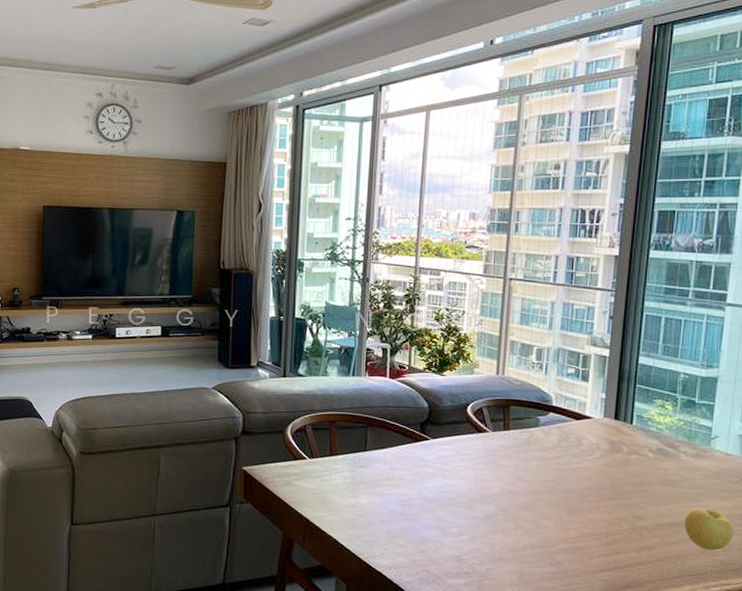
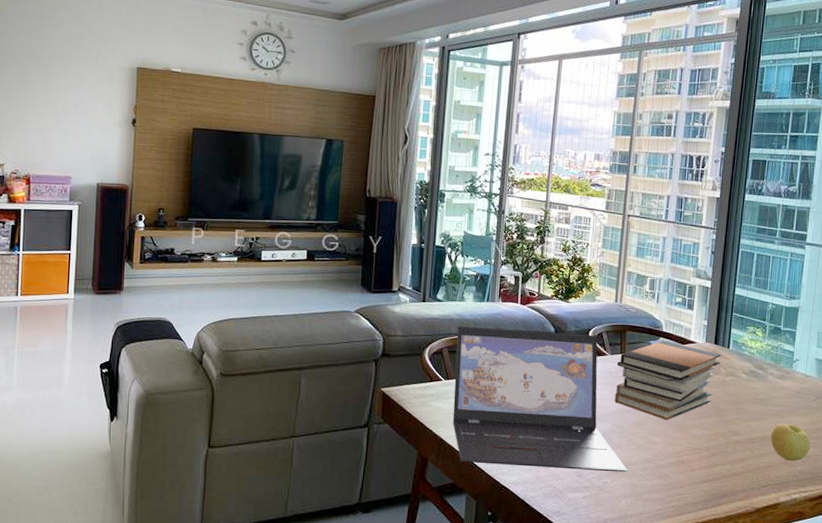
laptop: none [319,402,515,559] -> present [452,326,628,473]
book stack: none [498,415,622,503] -> present [615,340,721,420]

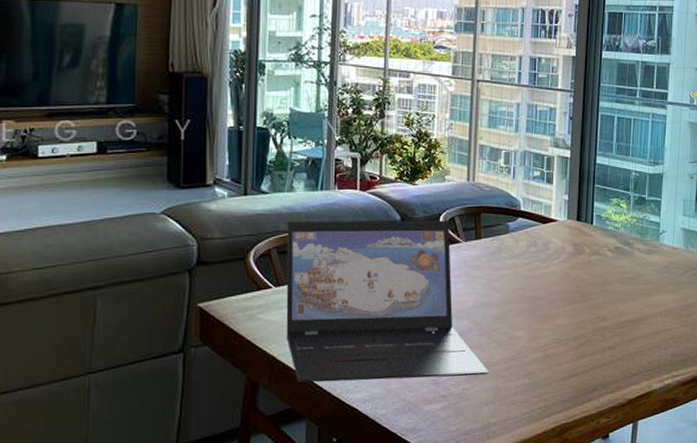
book stack: present [615,340,721,420] -> none [471,221,584,311]
apple: present [770,424,811,462] -> none [639,303,682,344]

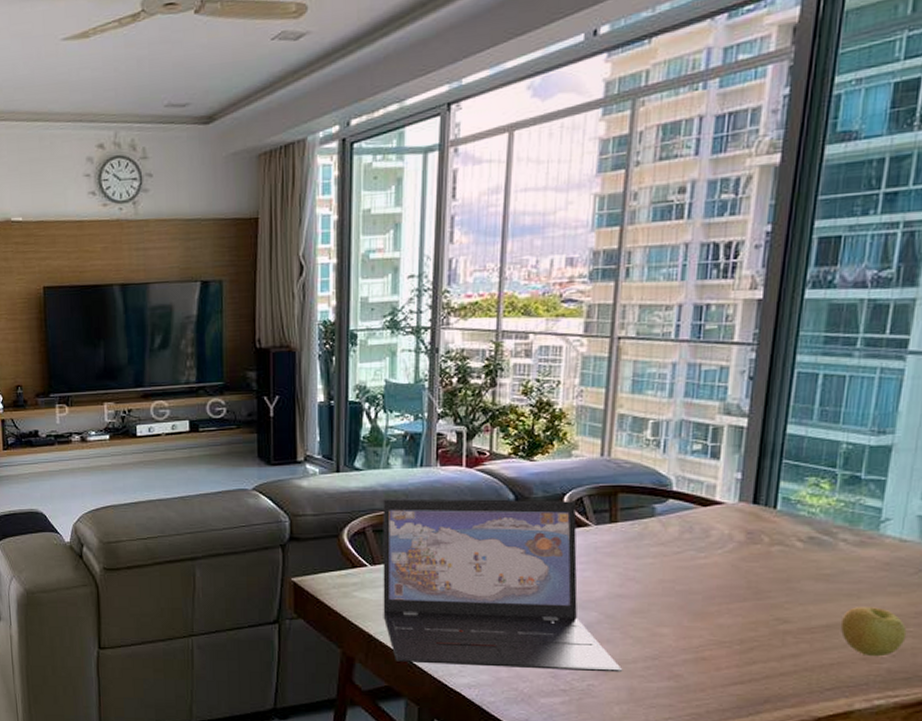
apple: none [639,303,682,344] -> present [840,607,907,657]

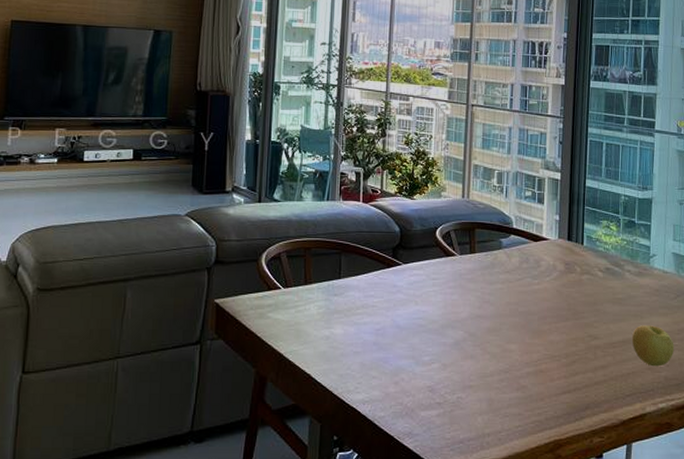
laptop: present [383,499,623,673] -> none [293,228,484,385]

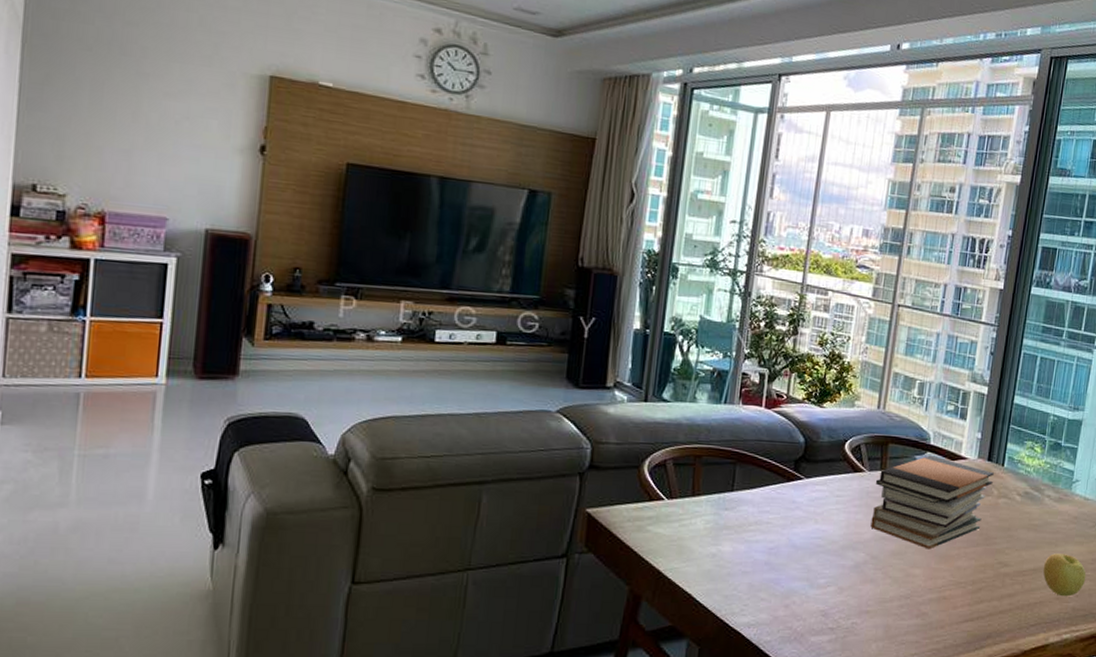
book stack: none [466,238,575,326] -> present [870,455,994,550]

